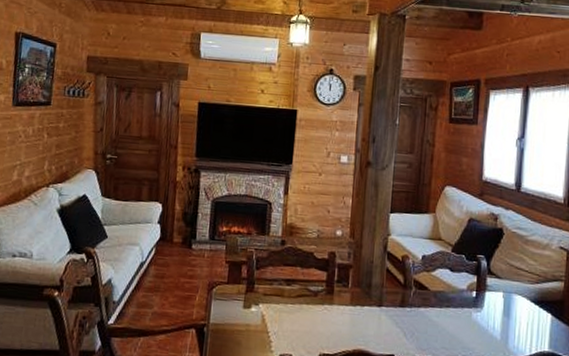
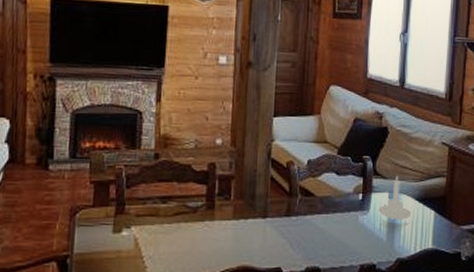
candle holder: none [492,276,527,321] -> present [378,175,412,220]

